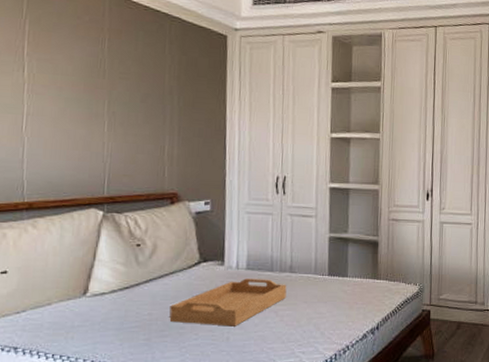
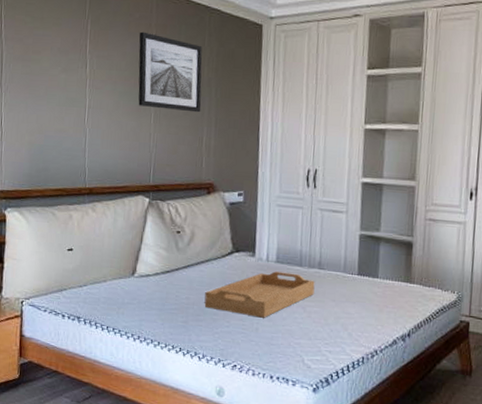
wall art: none [88,35,163,121] -> present [138,31,202,113]

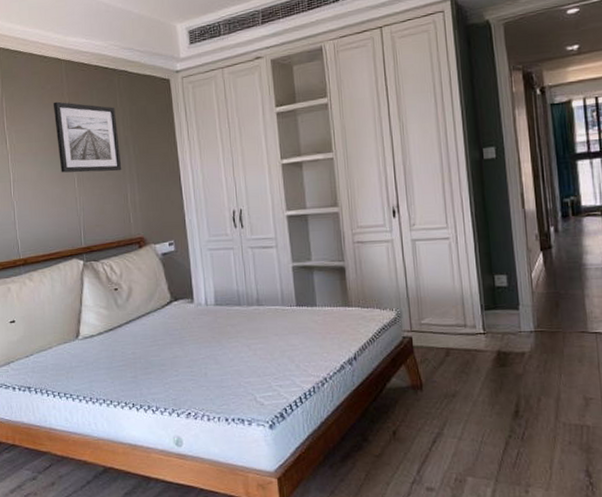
serving tray: present [204,271,315,318] -> none [150,313,257,362]

